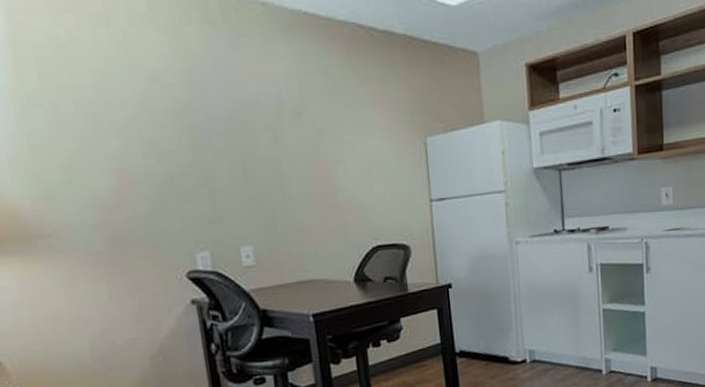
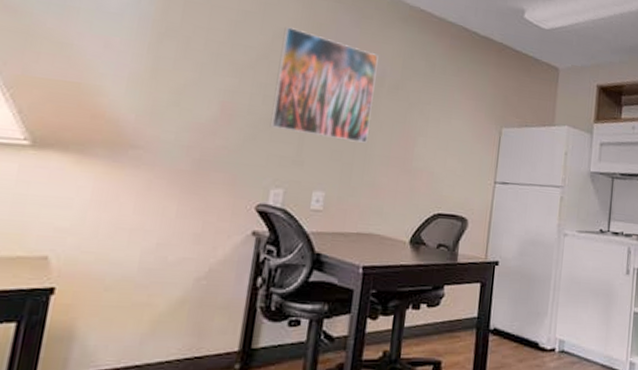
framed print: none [155,66,283,188] -> present [269,27,379,144]

